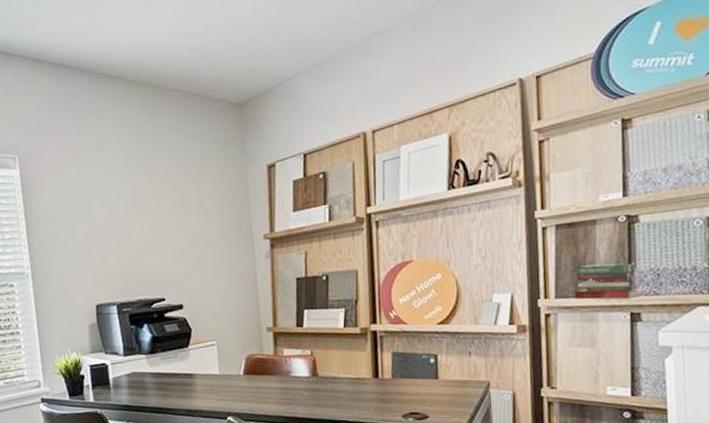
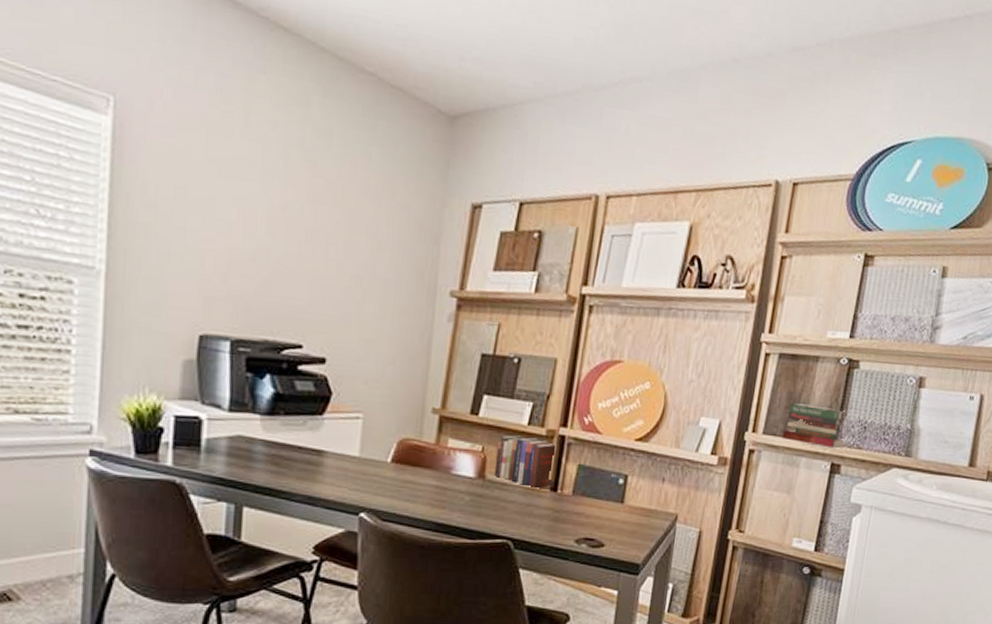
books: none [323,336,375,378] -> present [493,435,558,489]

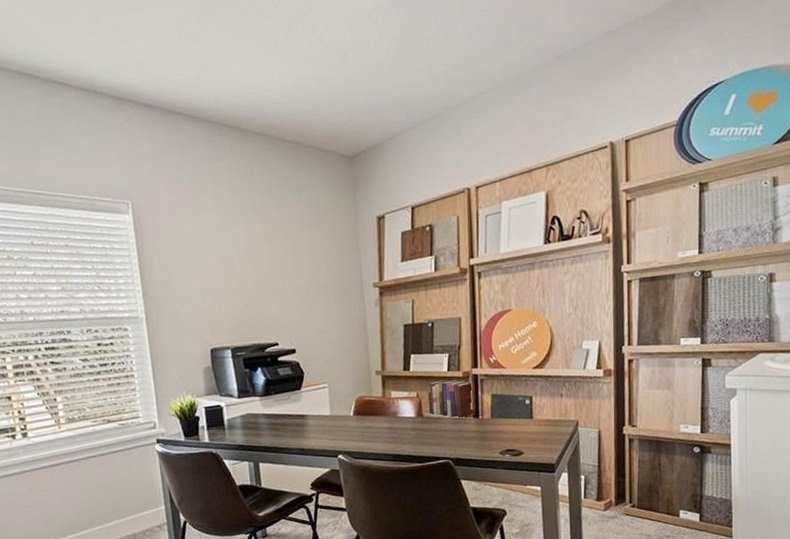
books: present [782,403,846,449] -> none [654,314,712,347]

